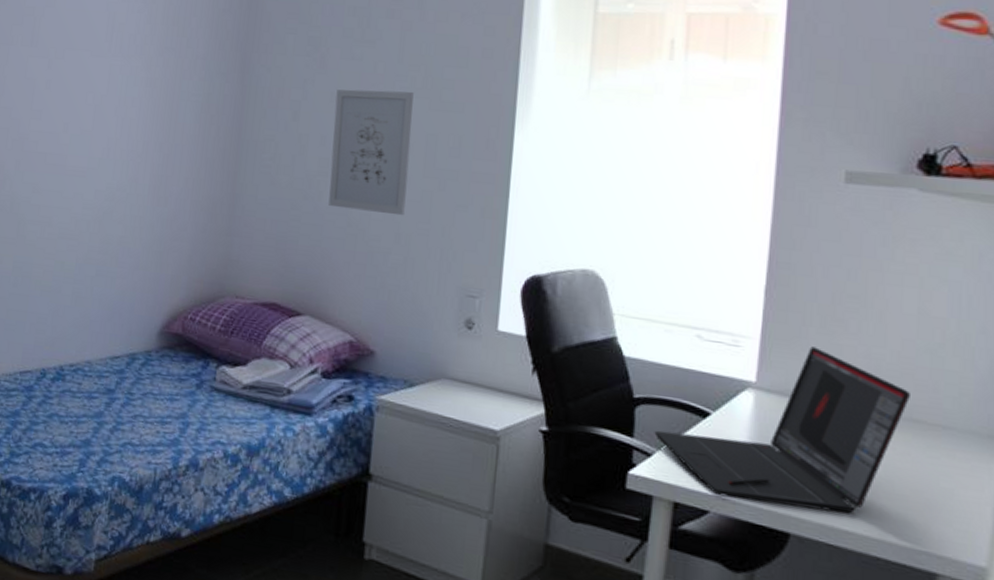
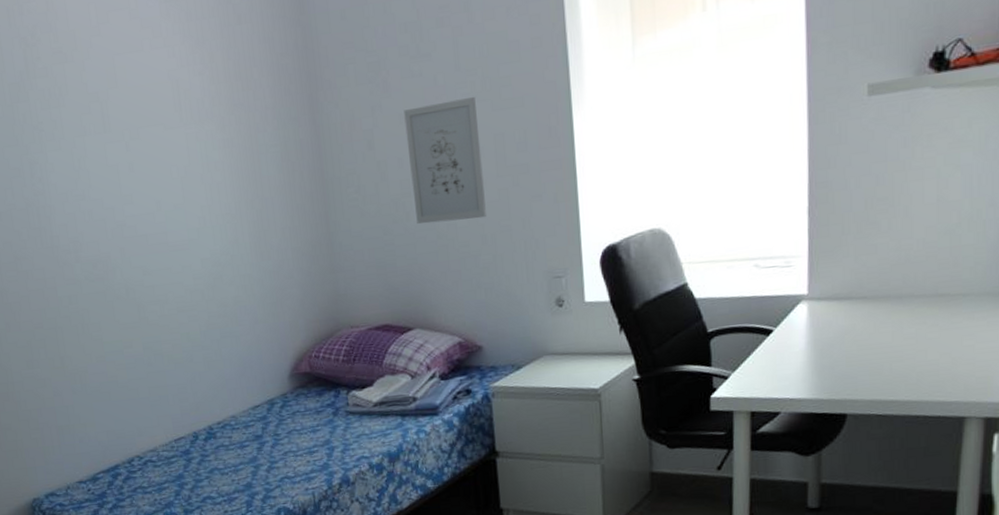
laptop: present [654,346,910,514] -> none [728,251,935,398]

